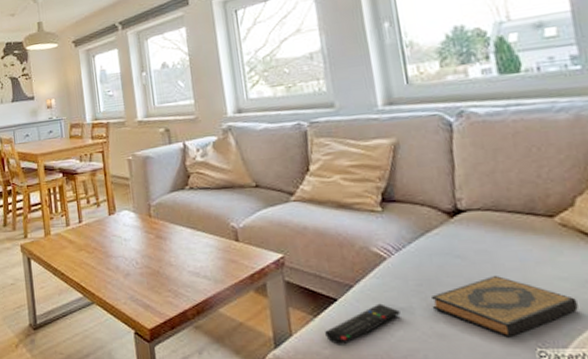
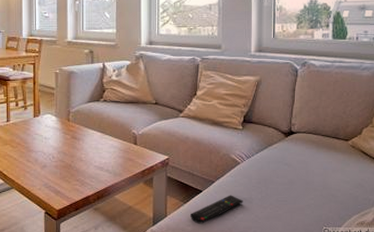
hardback book: present [432,275,578,338] -> none [264,178,352,220]

